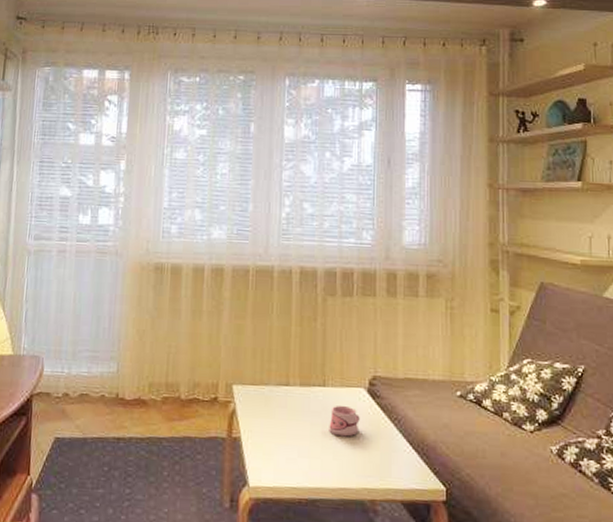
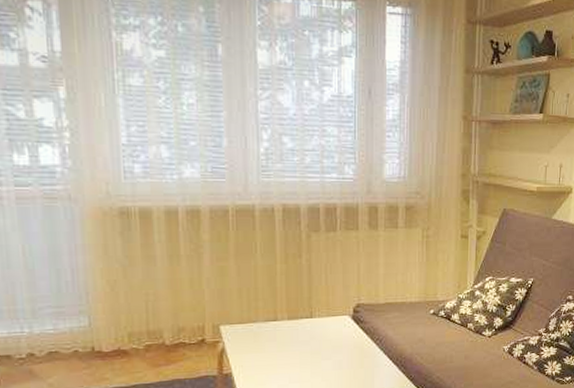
mug: present [329,405,360,437] -> none [317,332,345,361]

